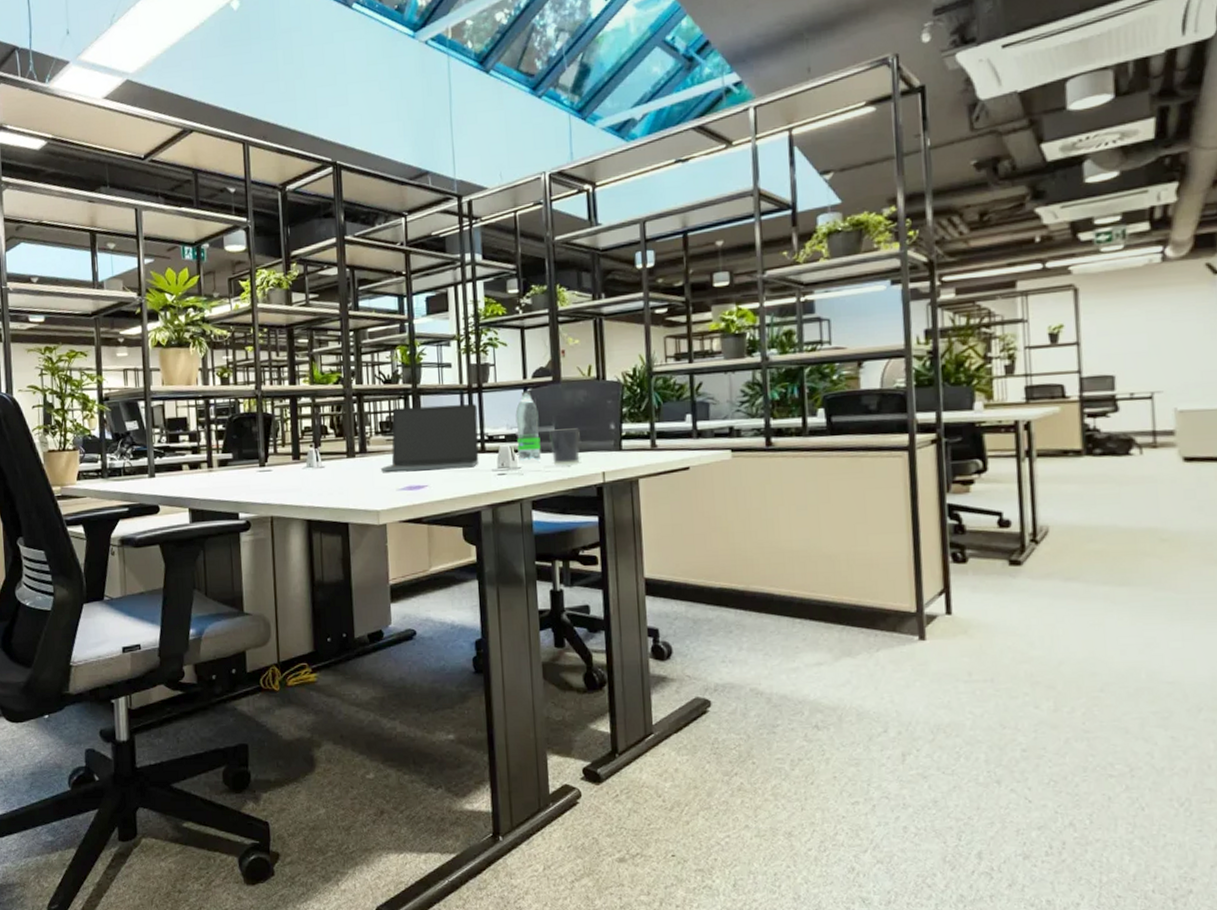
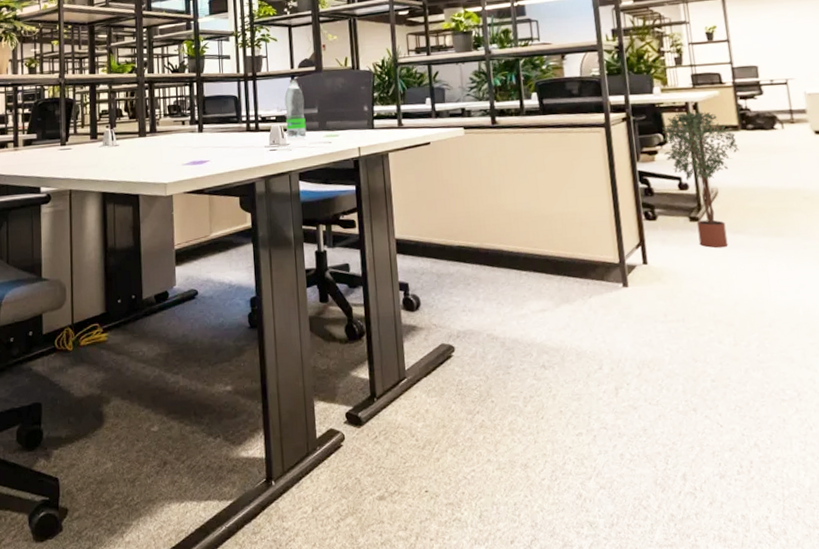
laptop: present [380,404,479,472] -> none [168,90,254,149]
mug: present [549,428,581,466] -> none [313,110,340,143]
potted tree: none [981,432,1081,597] -> present [662,111,739,248]

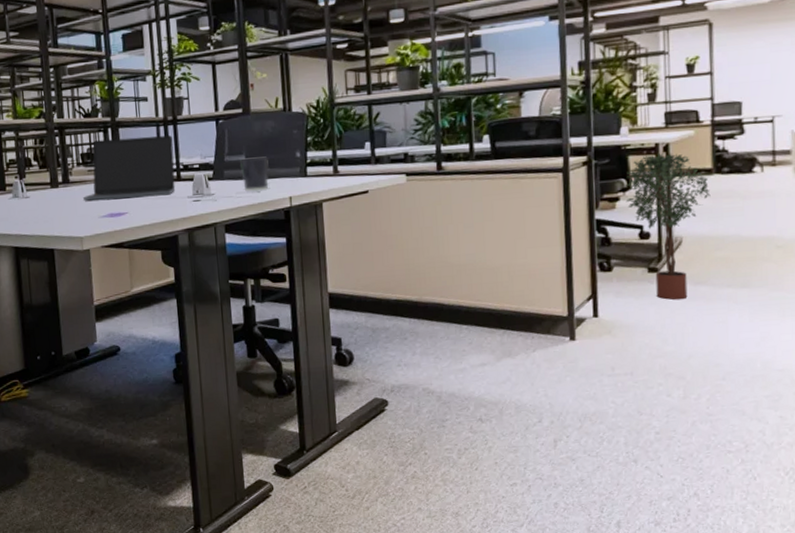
laptop: none [168,90,254,149] -> present [82,135,175,201]
bottle: present [284,78,307,140] -> none [208,122,233,190]
mug: none [313,110,340,143] -> present [240,156,269,192]

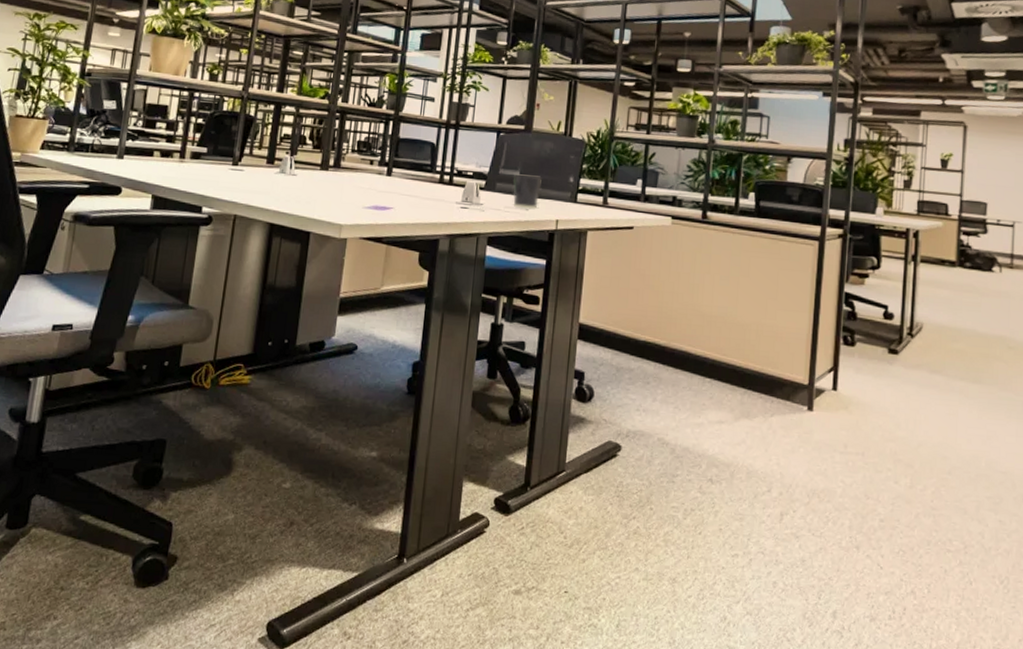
laptop: present [82,135,175,201] -> none [350,131,452,198]
potted tree: present [626,153,711,300] -> none [874,238,952,385]

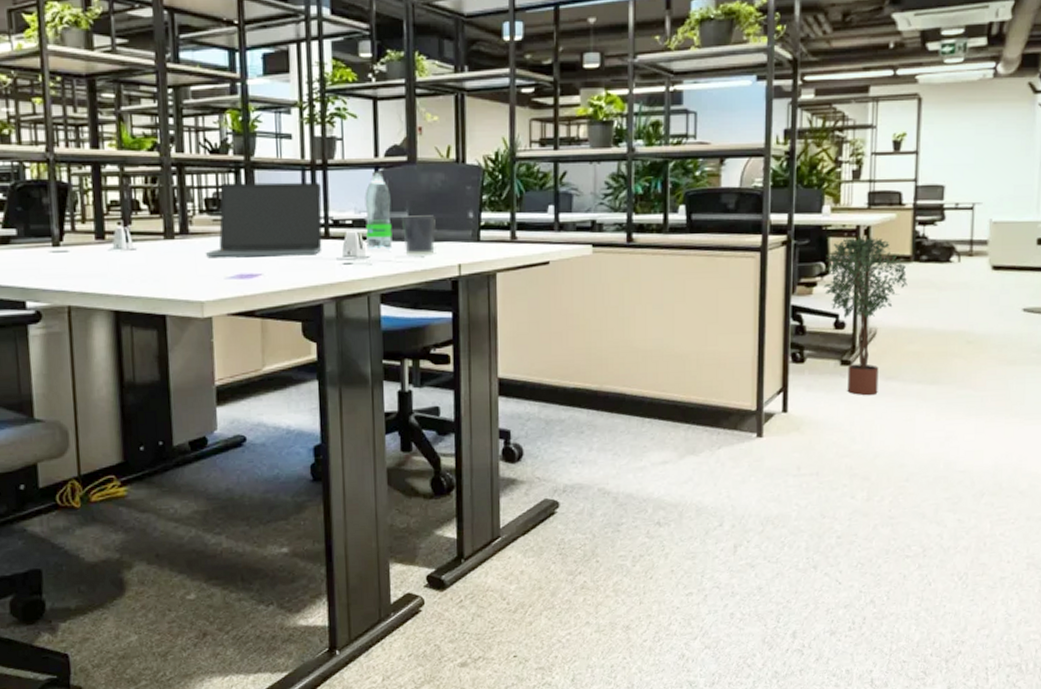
laptop: none [350,131,452,198] -> present [205,182,322,257]
bottle: none [482,134,508,202] -> present [364,171,393,252]
potted tree: none [874,238,952,385] -> present [823,237,908,395]

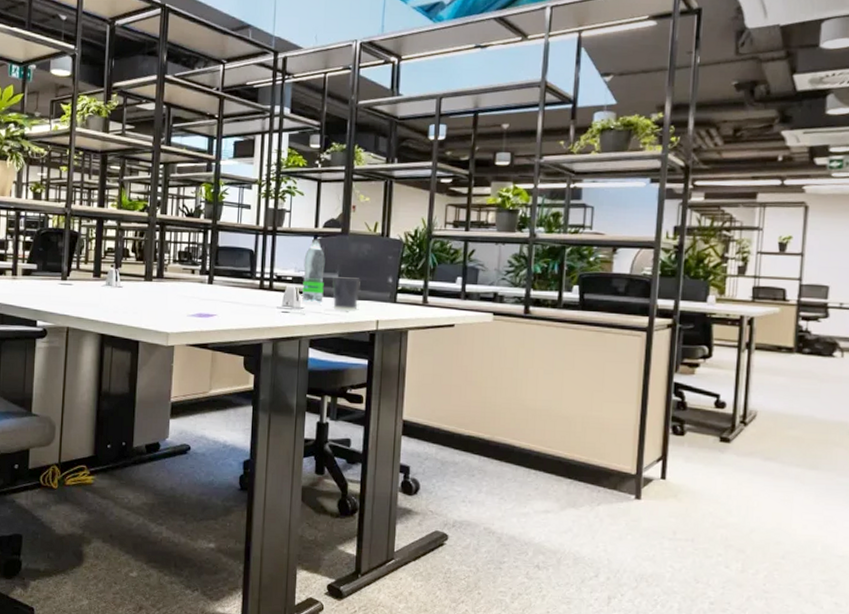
laptop: present [205,182,322,257] -> none [174,240,270,303]
potted tree: present [823,237,908,395] -> none [705,326,789,472]

